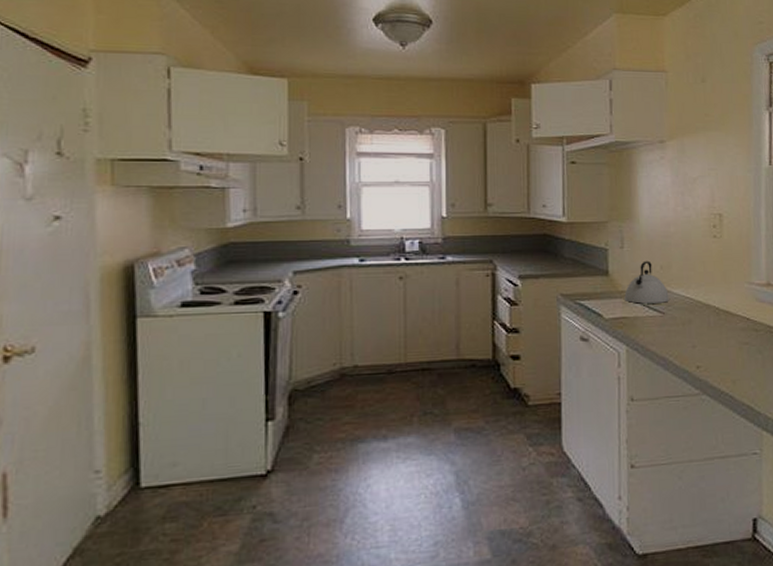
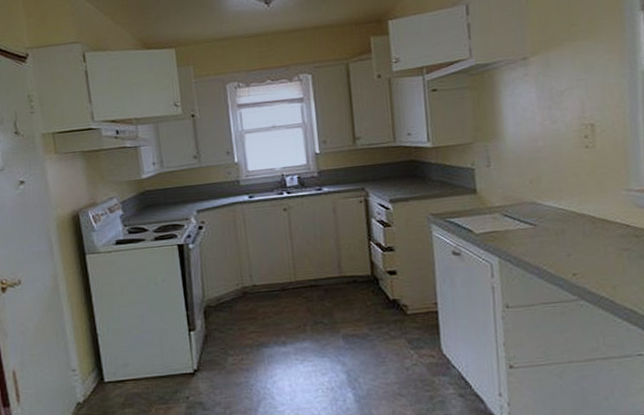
kettle: present [624,260,669,304] -> none [494,176,541,218]

